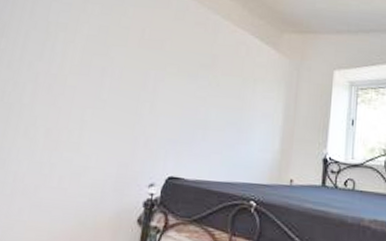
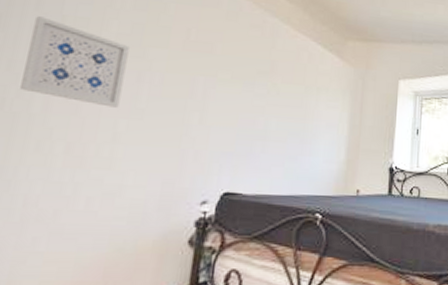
wall art: none [16,24,97,99] -> present [20,16,130,108]

